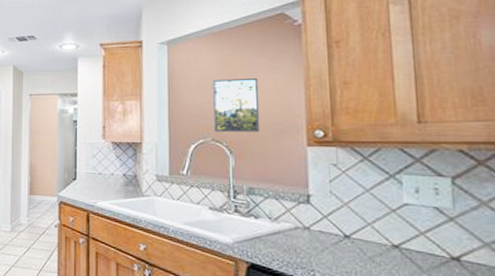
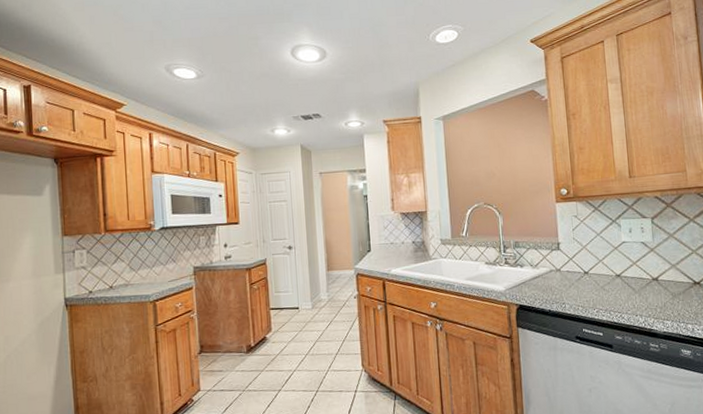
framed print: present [213,77,260,132] -> none [482,147,521,196]

